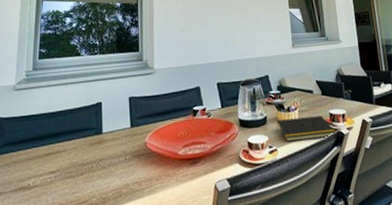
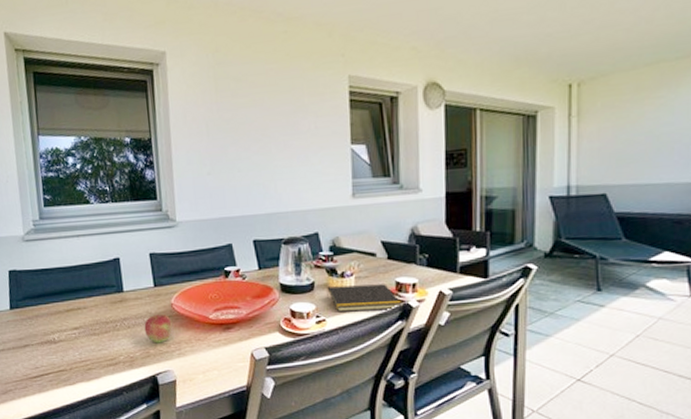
fruit: none [118,153,145,182] -> present [144,314,173,343]

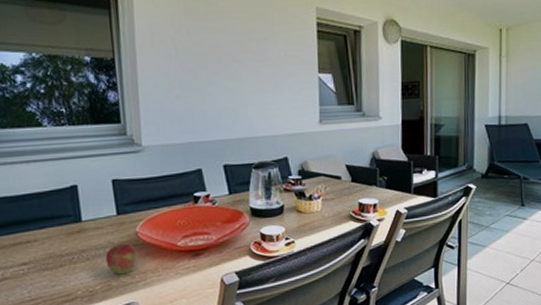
notepad: present [327,284,403,312] -> none [296,205,365,234]

